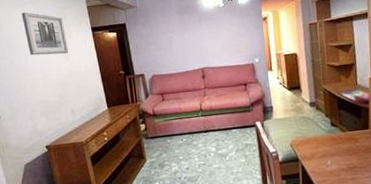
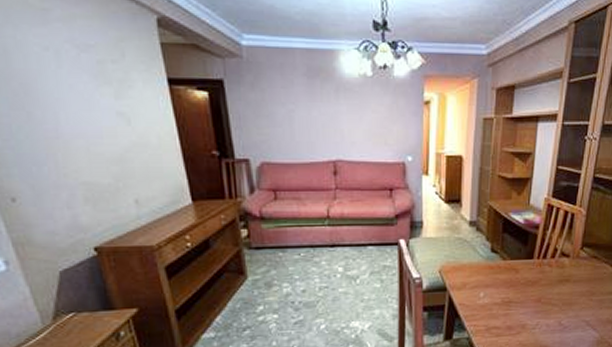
wall art: present [21,12,69,56] -> none [44,34,130,114]

